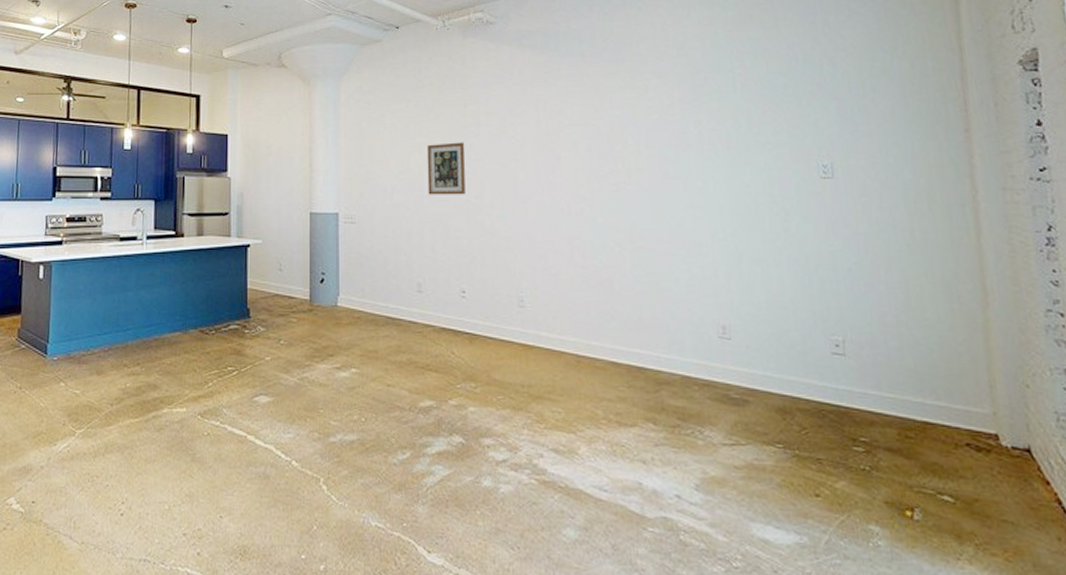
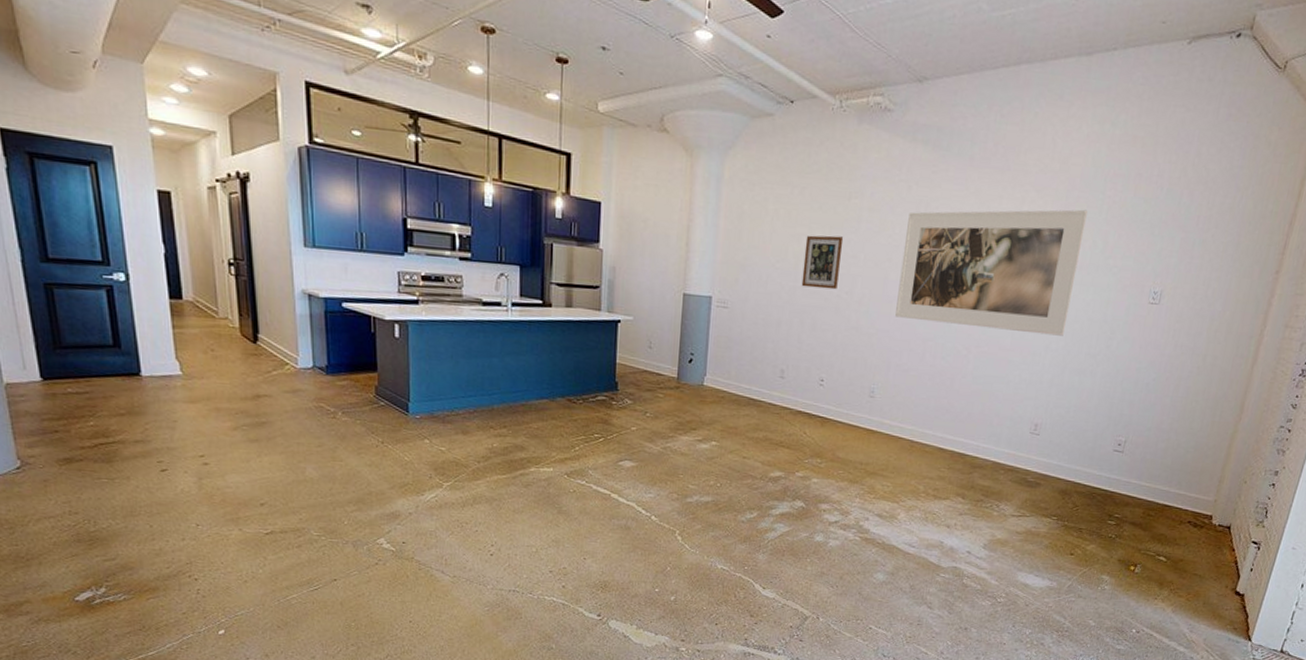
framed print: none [528,90,729,223] -> present [895,209,1088,336]

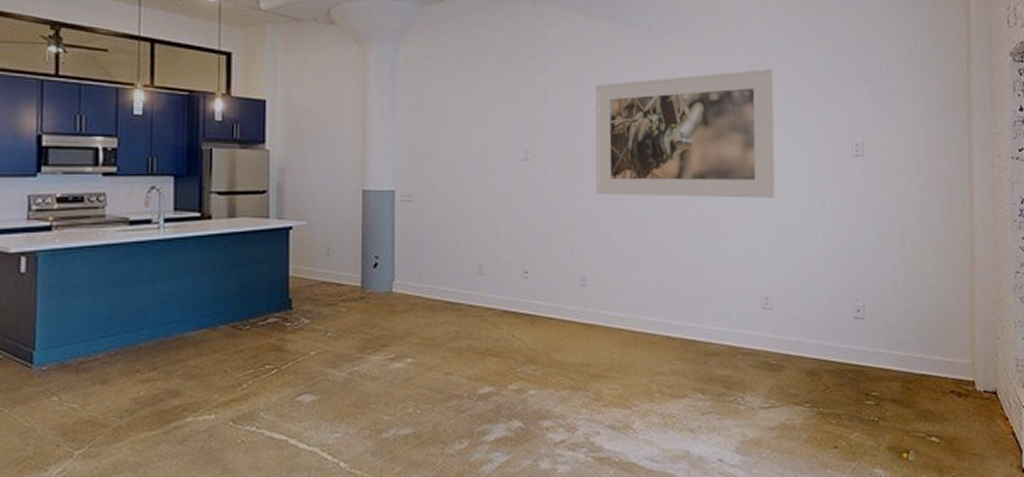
wall art: present [801,235,844,290] -> none [491,115,532,171]

